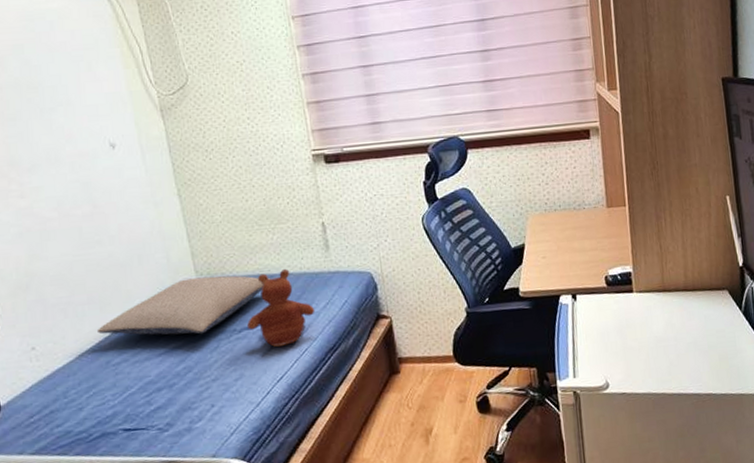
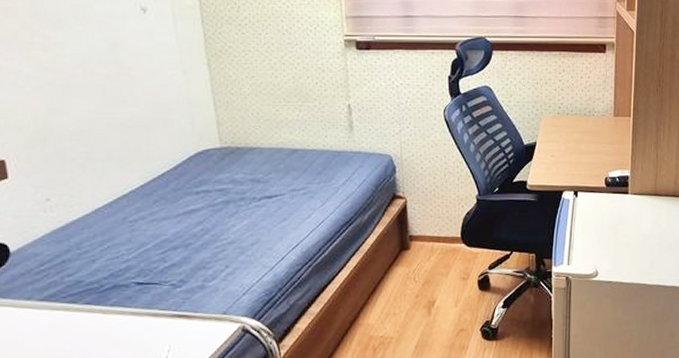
pillow: present [96,275,271,335] -> none [115,145,294,199]
toy: present [247,268,315,347] -> none [267,144,335,216]

